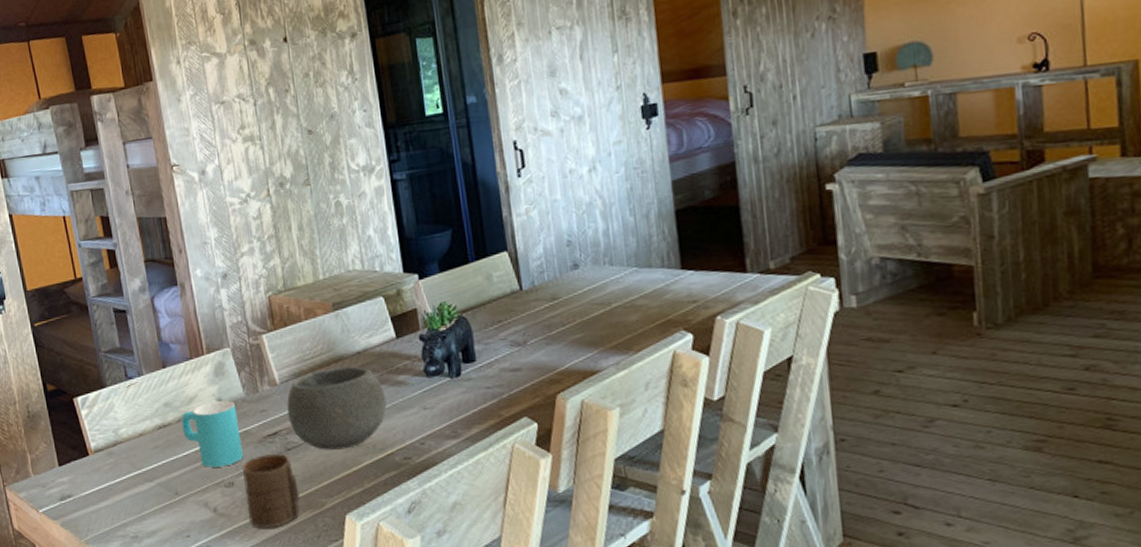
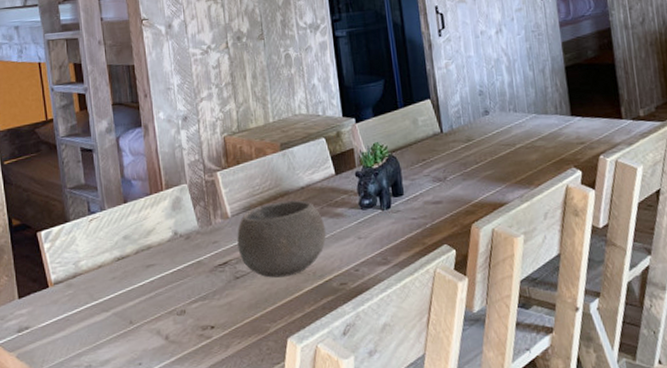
cup: present [181,400,243,467] -> none [139,233,195,297]
cup: present [242,454,301,528] -> none [194,282,247,354]

